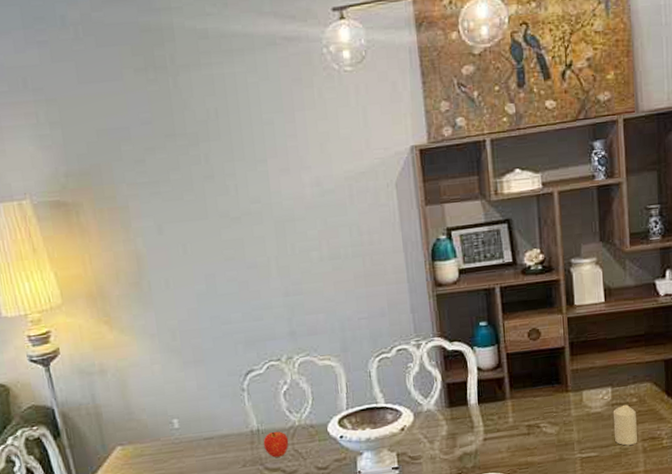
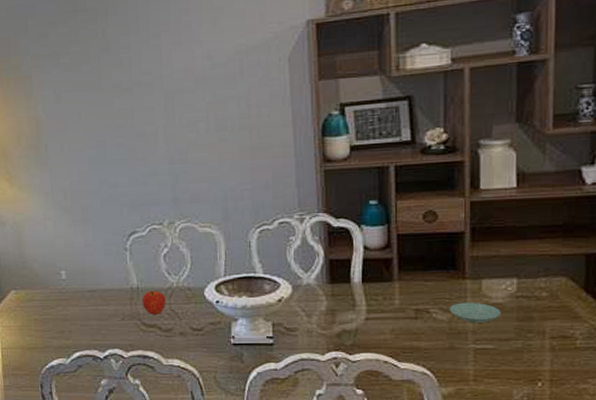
saucer: none [556,413,600,434] -> present [449,302,501,323]
candle: present [613,404,637,446] -> none [516,298,545,342]

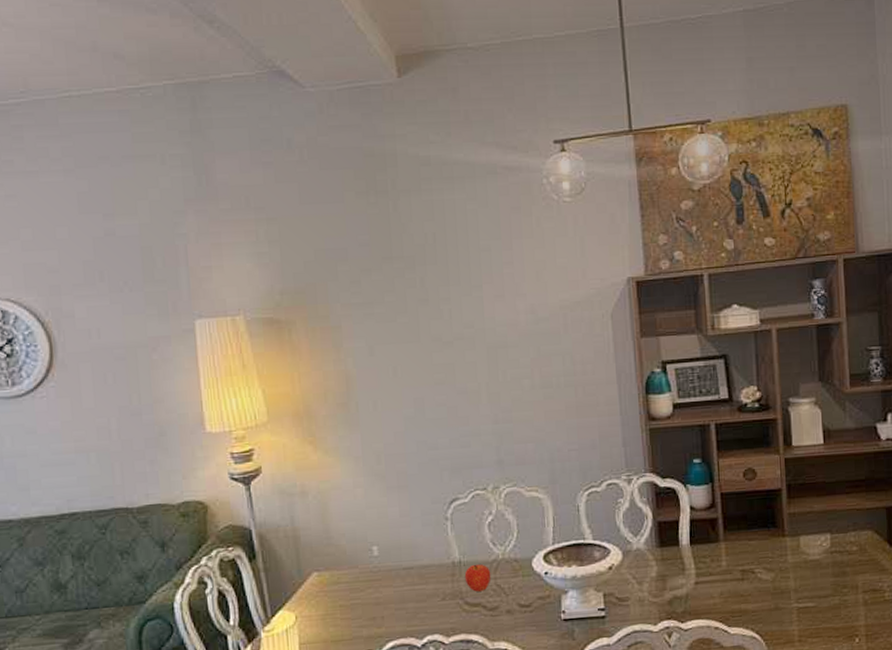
saucer: present [449,302,501,323] -> none [772,559,818,581]

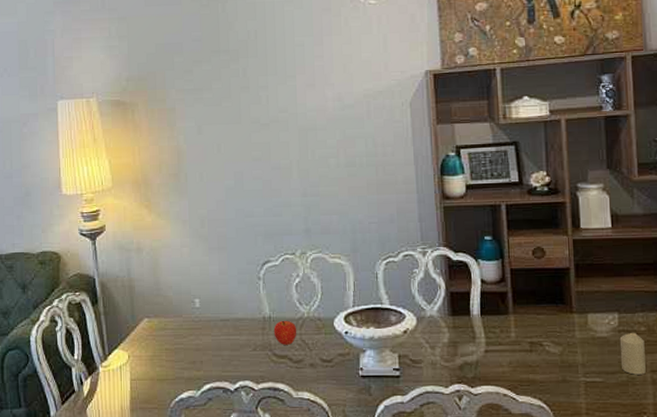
candle: none [831,552,858,597] -> present [619,332,646,375]

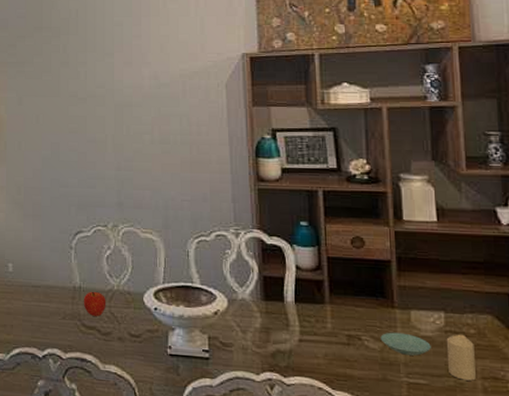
saucer: none [560,335,606,356] -> present [380,332,431,356]

